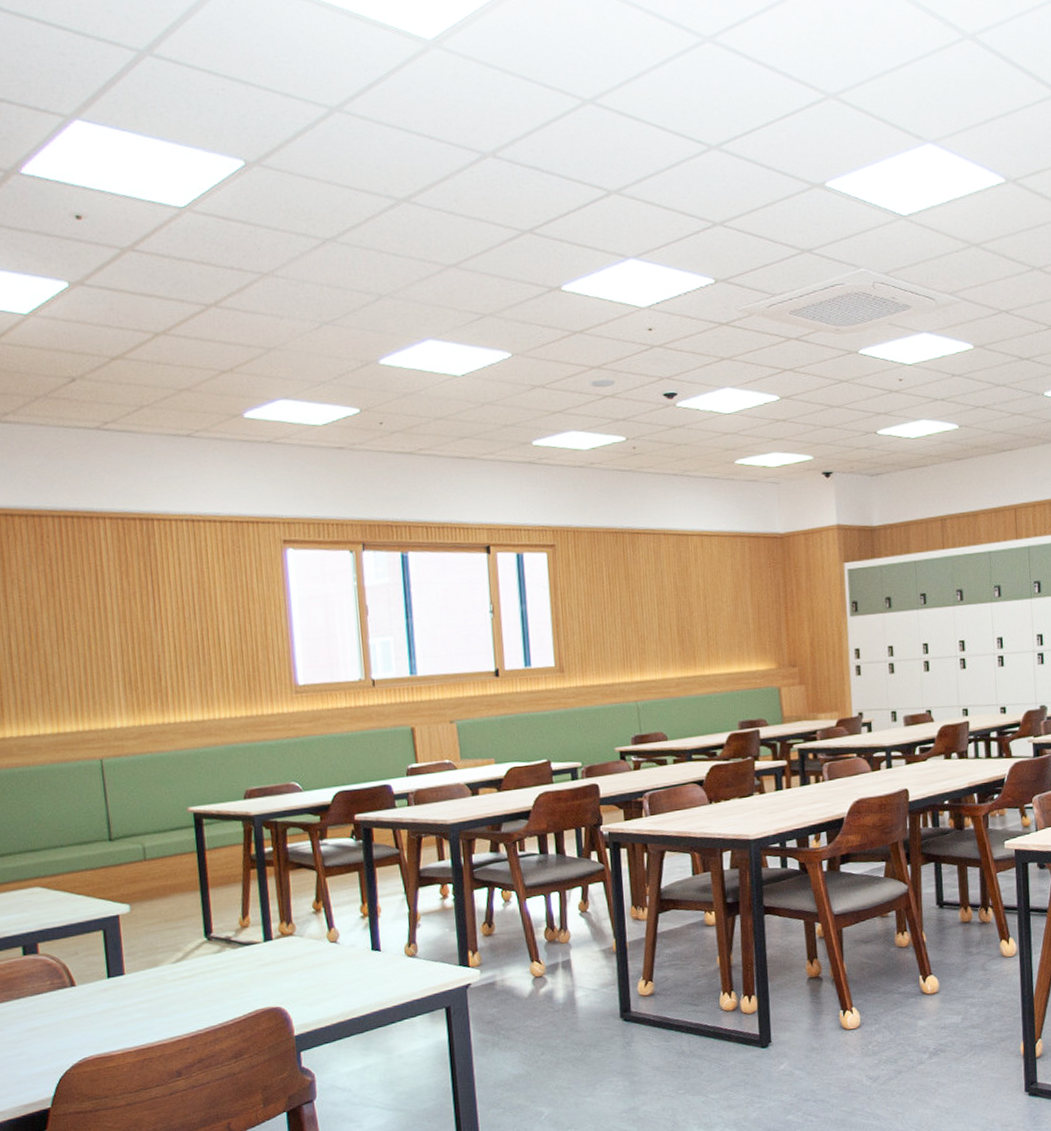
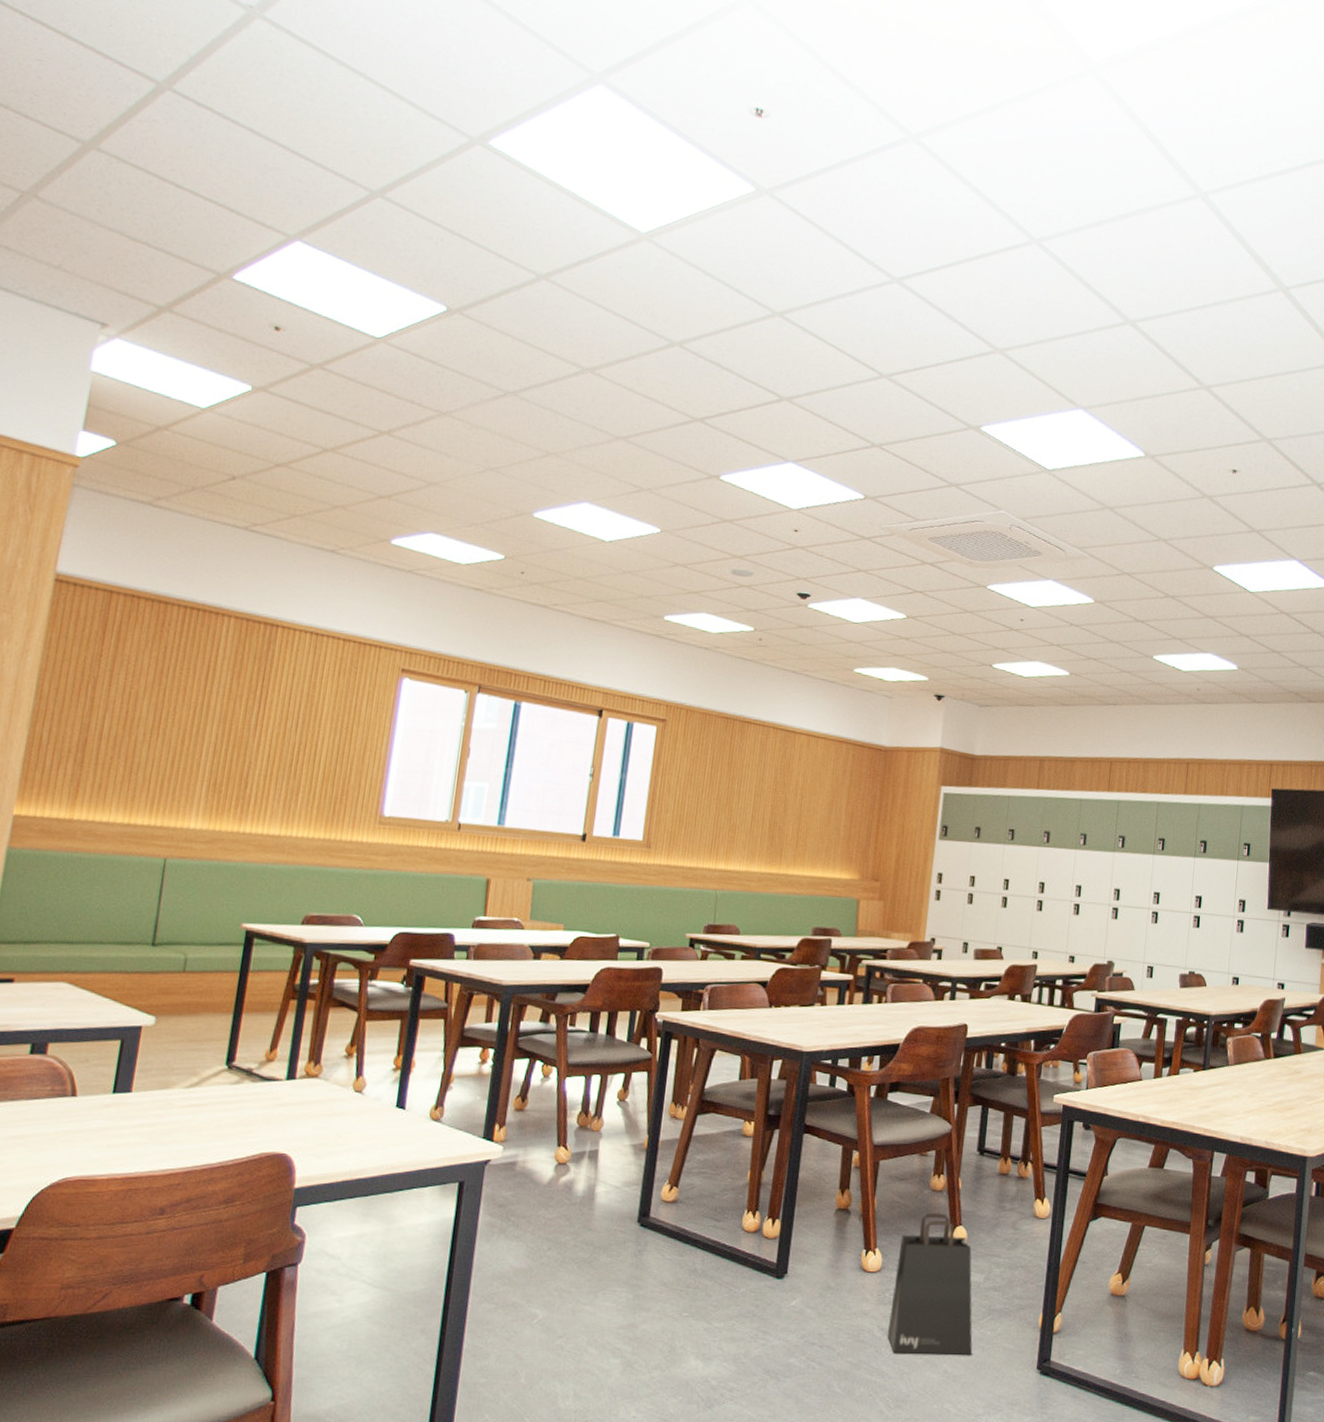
shopping bag: none [875,966,960,1097] -> present [887,1212,972,1355]

